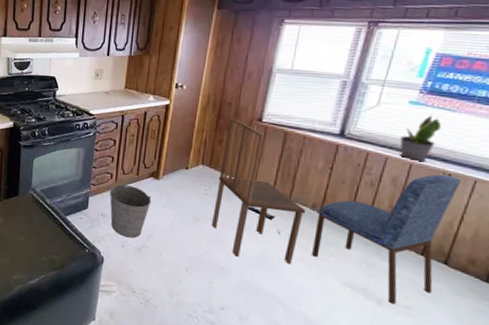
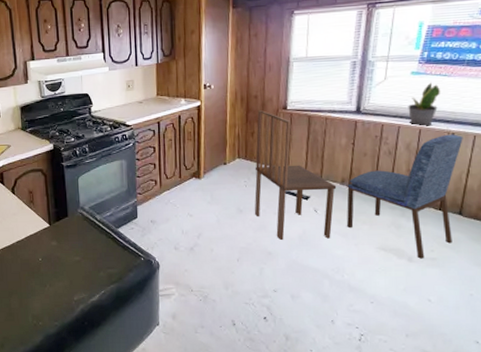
bucket: present [109,184,152,238] -> none [156,188,197,240]

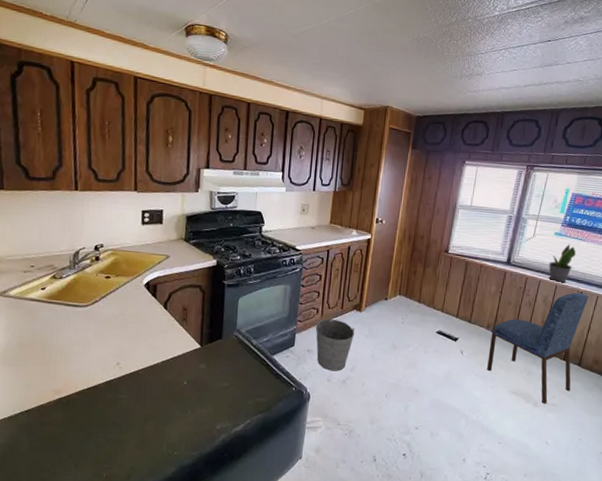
bucket: none [156,188,197,240] -> present [315,318,355,371]
dining chair: present [254,109,337,240] -> none [407,250,483,380]

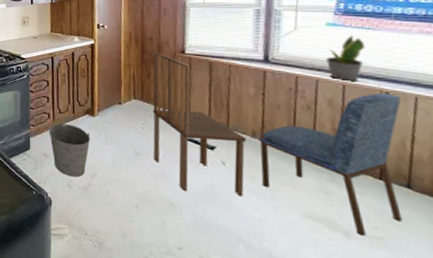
dining chair: none [407,250,483,380] -> present [152,52,247,197]

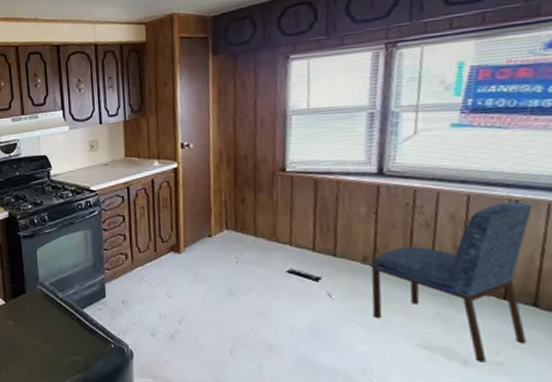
bucket: present [48,123,91,177] -> none [127,263,177,325]
dining chair: present [152,52,247,197] -> none [247,172,357,331]
potted plant: present [326,35,366,82] -> none [449,136,496,192]

